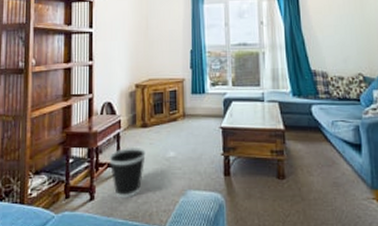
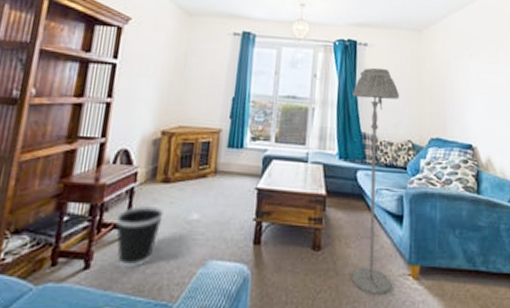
floor lamp: none [299,8,357,217] -> present [351,67,400,295]

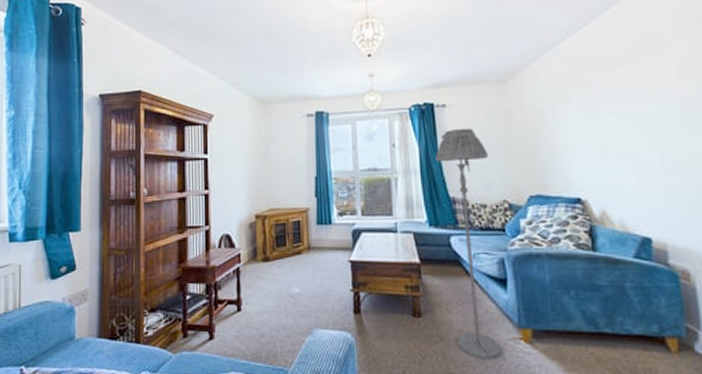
wastebasket: present [115,205,164,269] -> none [228,282,268,338]

